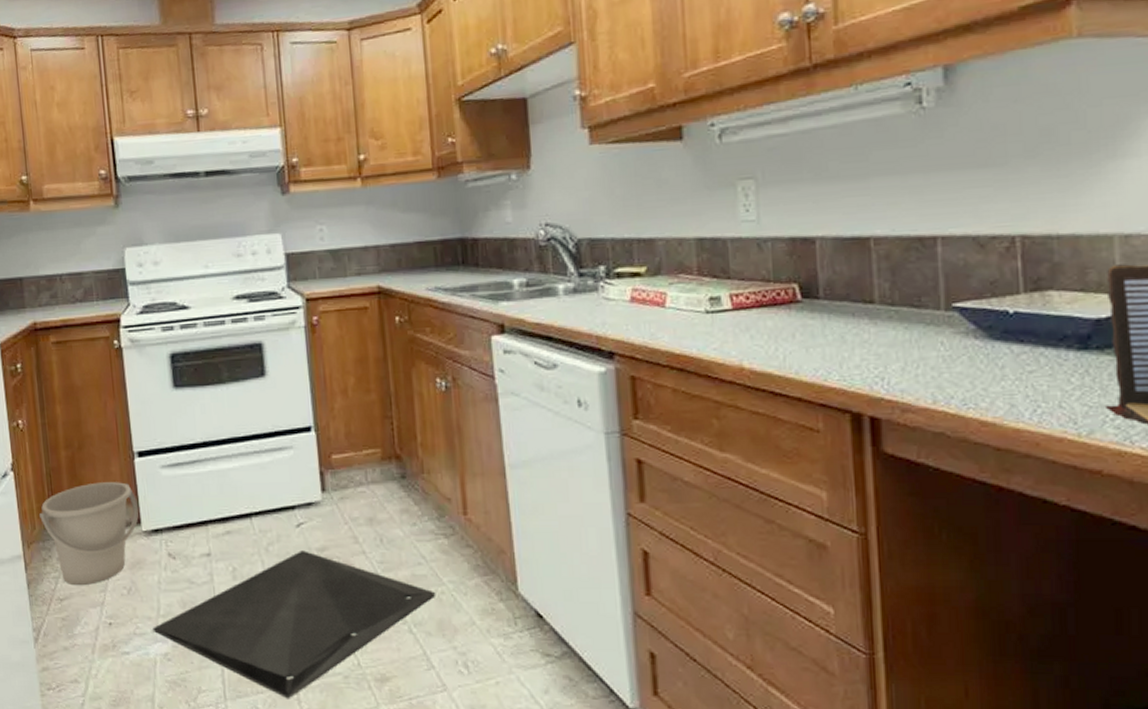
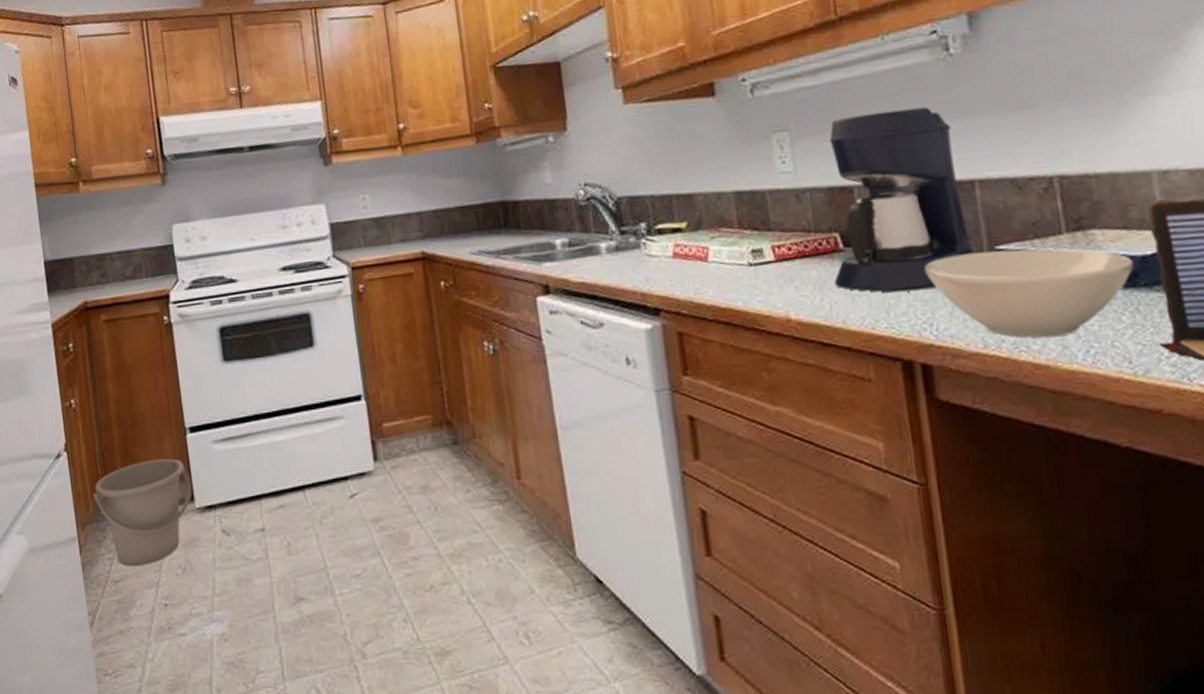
door mat: present [152,550,436,699] -> none [208,522,493,678]
coffee maker: none [790,160,931,345] -> present [829,106,975,293]
bowl: none [879,307,1087,395] -> present [923,248,1134,338]

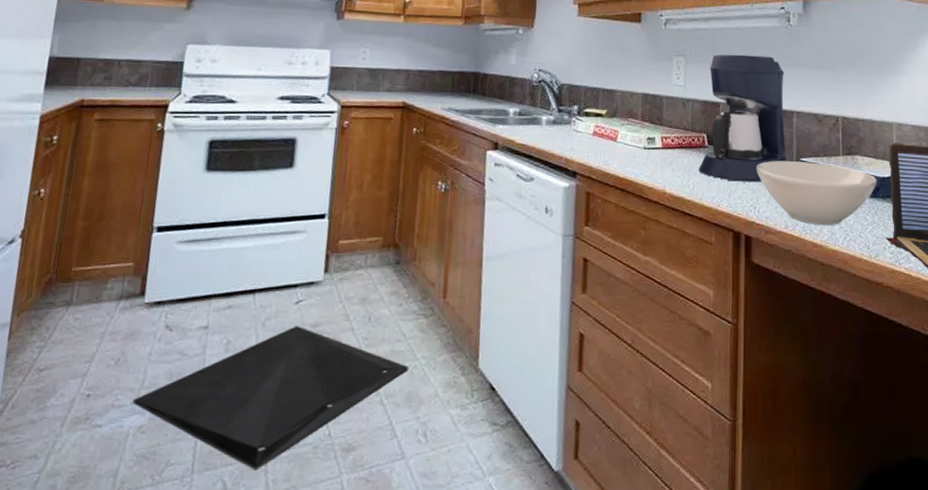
bucket: present [93,459,193,567] -> none [39,253,147,356]
door mat: none [208,522,493,678] -> present [132,326,409,471]

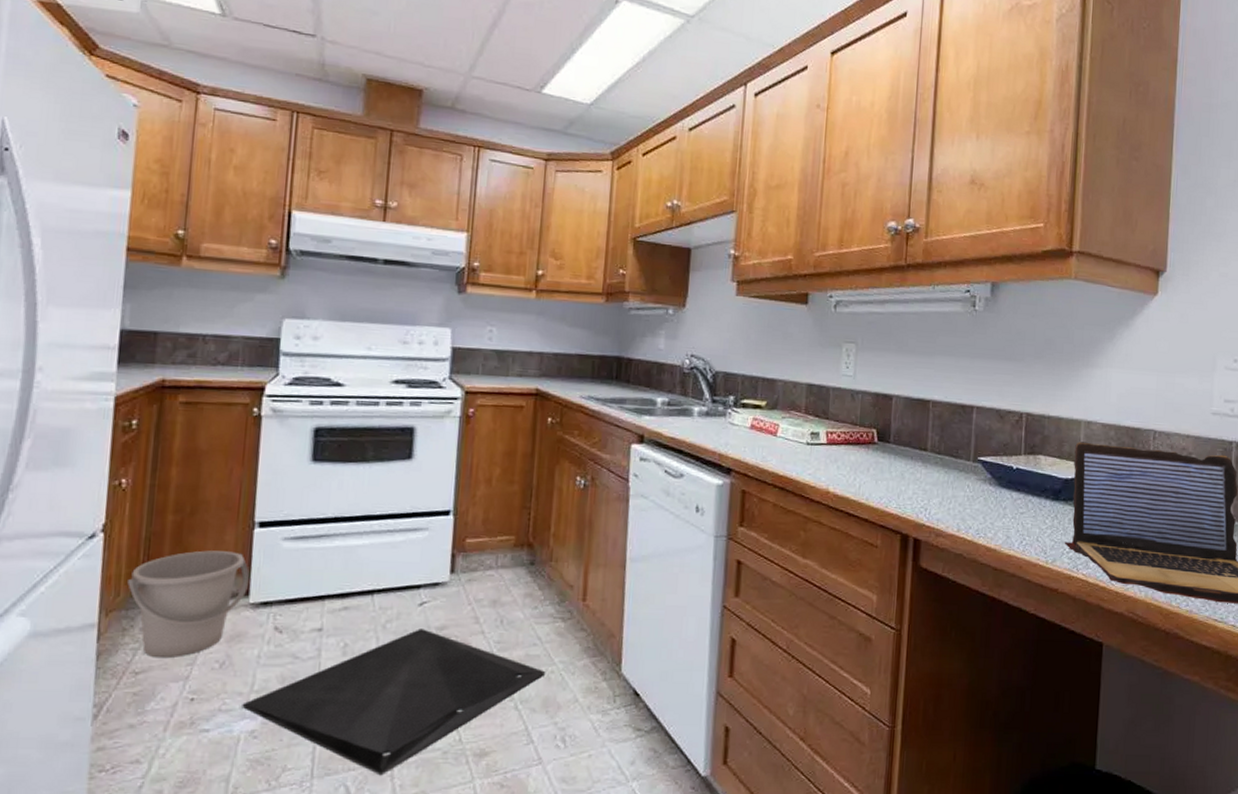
bucket: none [39,253,147,356] -> present [127,550,250,659]
coffee maker: present [699,54,788,183] -> none [866,341,966,483]
bowl: present [755,160,877,225] -> none [928,459,1060,529]

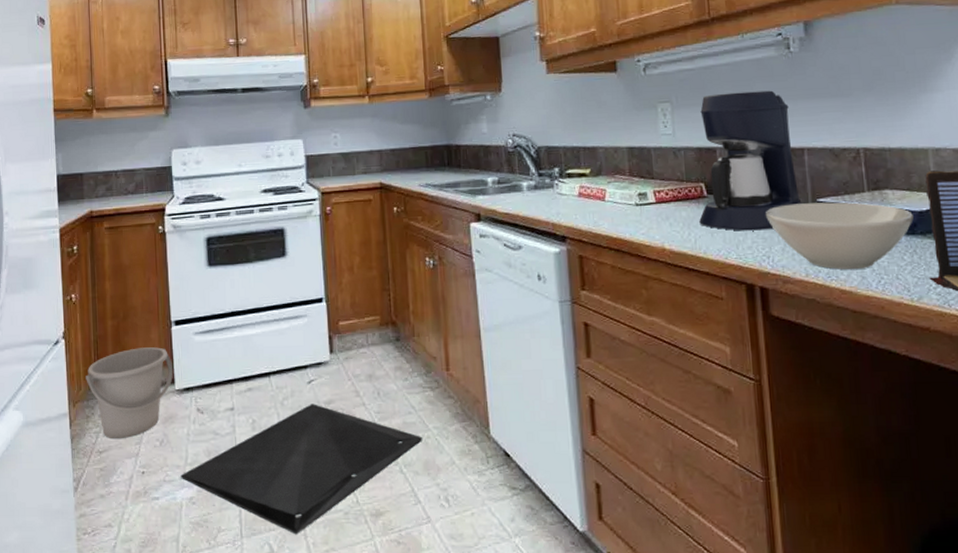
coffee maker: none [866,341,966,483] -> present [699,90,802,231]
bowl: none [928,459,1060,529] -> present [765,202,914,270]

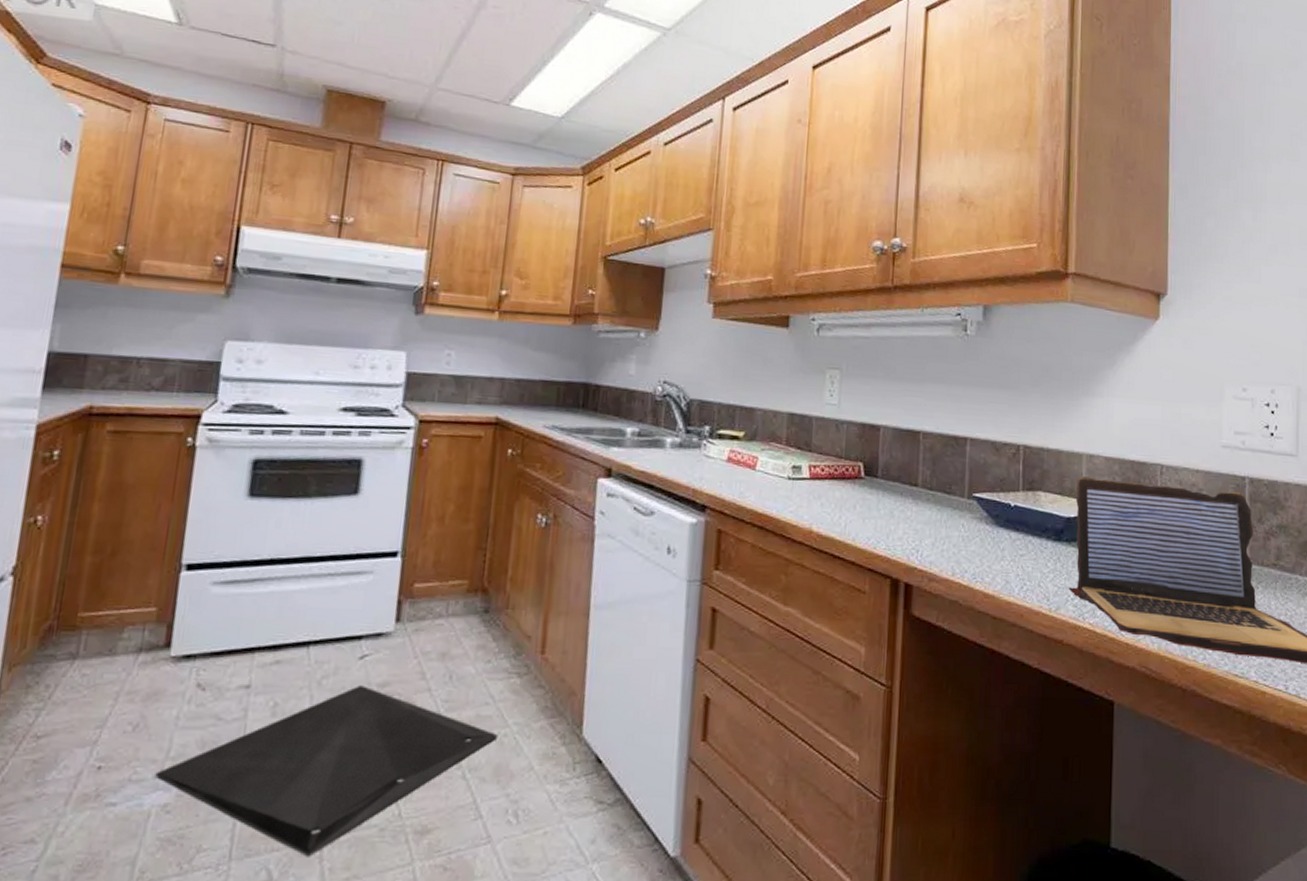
bucket: present [86,347,174,439] -> none [35,596,173,720]
coffee maker: present [699,90,802,231] -> none [852,367,958,521]
bowl: present [765,202,914,270] -> none [920,496,1061,573]

